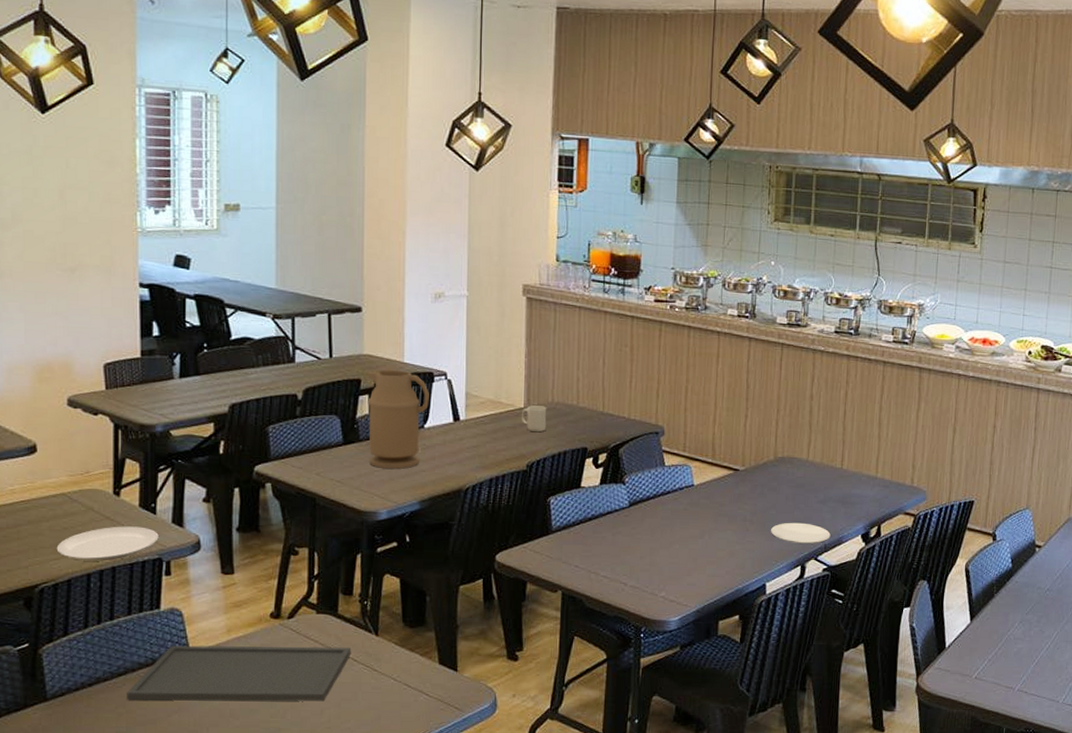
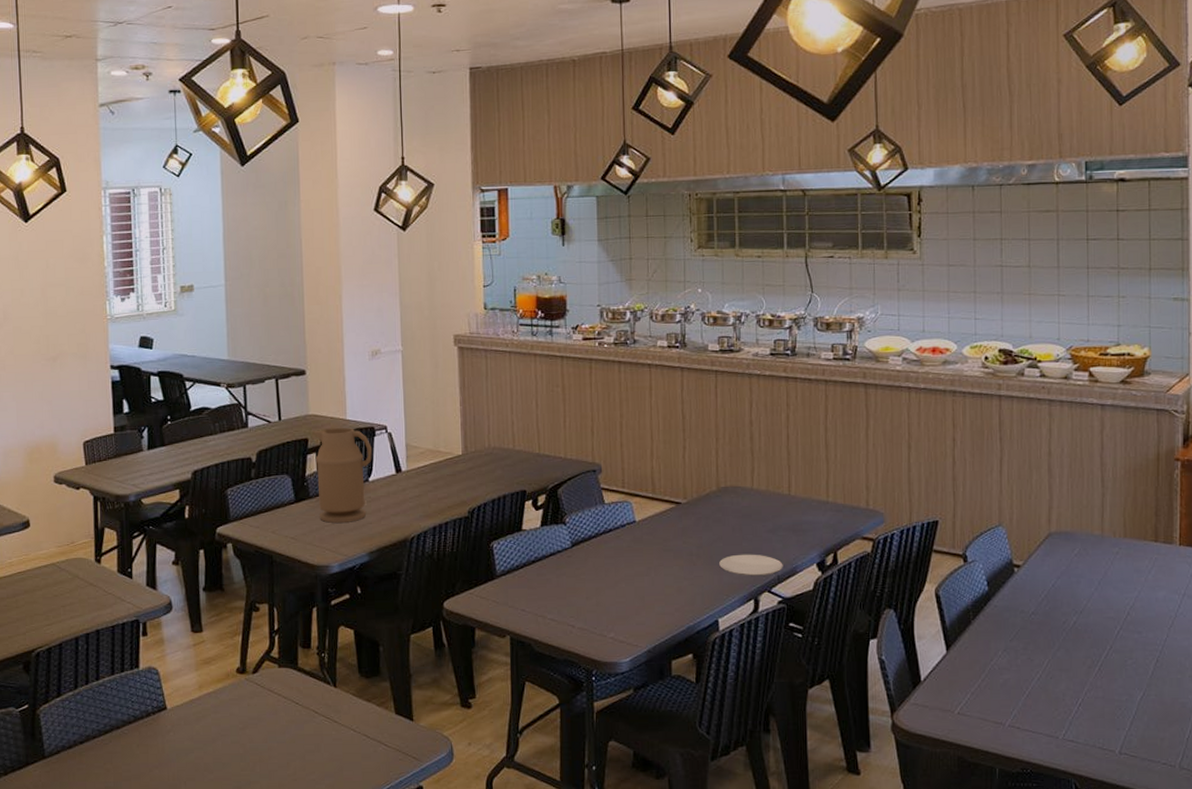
plate: present [56,526,159,561] -> none [49,591,135,625]
tray: present [127,645,352,702] -> none [113,700,313,756]
cup: present [521,405,547,433] -> none [459,452,485,479]

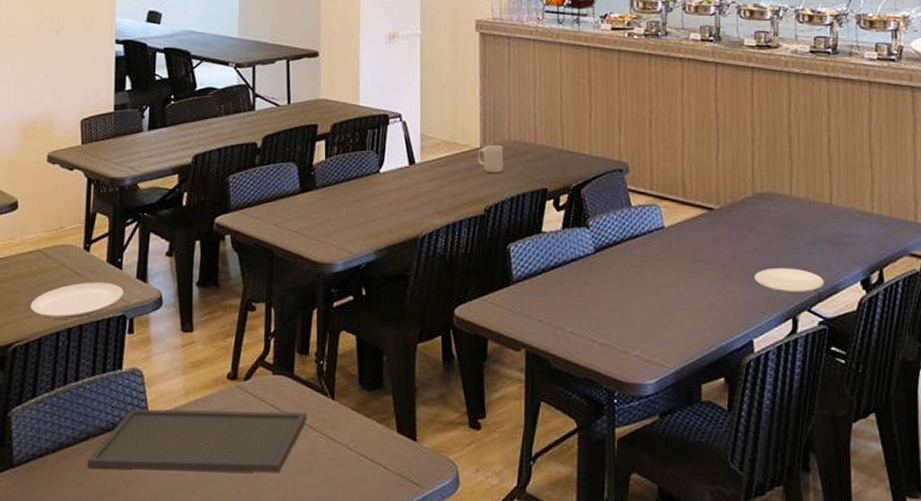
plate: none [49,591,135,625] -> present [30,282,124,319]
tray: none [113,700,313,756] -> present [87,408,308,474]
water jug: present [313,427,372,523] -> none [323,113,384,217]
cup: none [459,452,485,479] -> present [477,145,504,174]

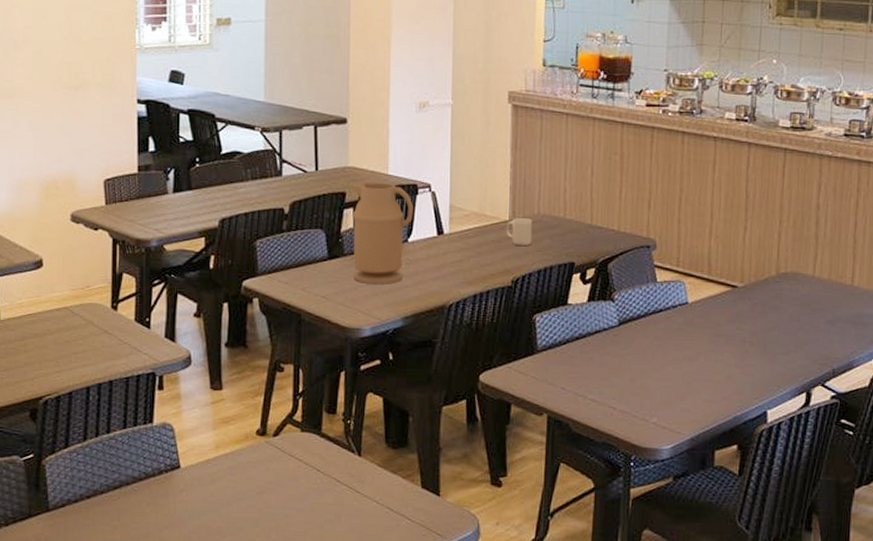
plate: present [30,282,124,319] -> none [59,340,152,375]
tray: present [87,408,308,474] -> none [122,460,335,522]
water jug: none [323,113,384,217] -> present [352,182,413,284]
plate: present [755,267,824,293] -> none [773,344,840,369]

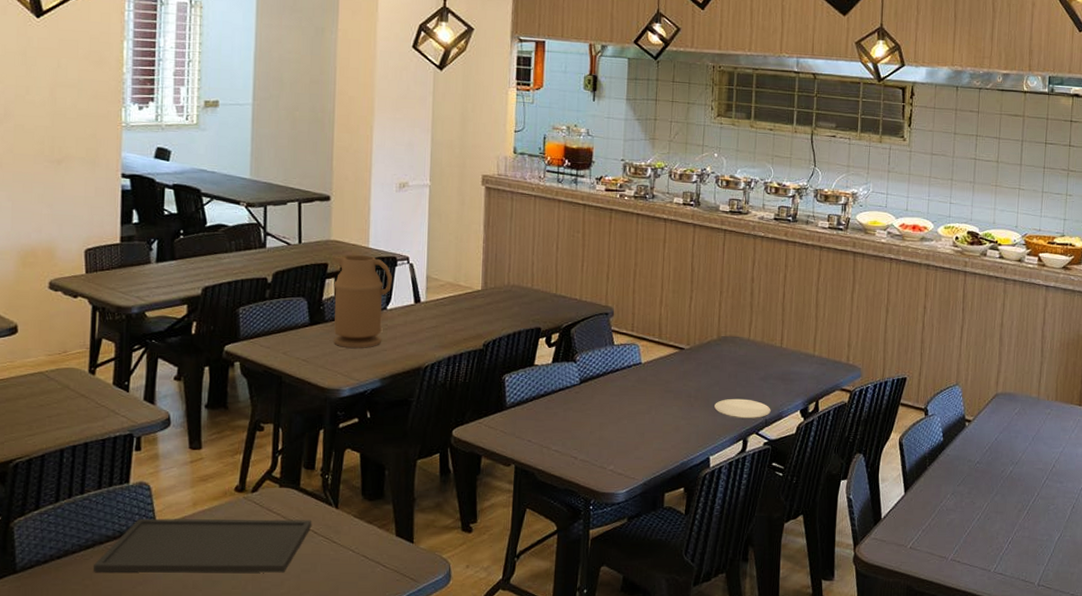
tray: none [122,460,335,522] -> present [94,518,312,573]
cup: present [506,218,533,247] -> none [478,288,503,314]
plate: none [773,344,840,369] -> present [714,398,771,419]

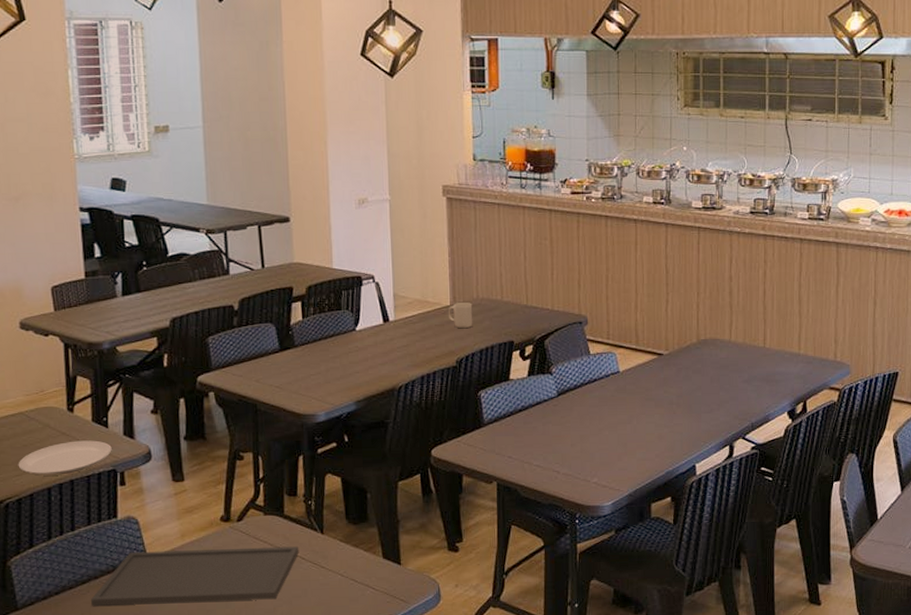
plate: none [32,403,131,437] -> present [18,440,112,476]
water jug: present [333,254,392,348] -> none [298,276,359,372]
cup: none [478,288,503,314] -> present [448,303,473,329]
plate: present [714,398,771,419] -> none [698,403,757,424]

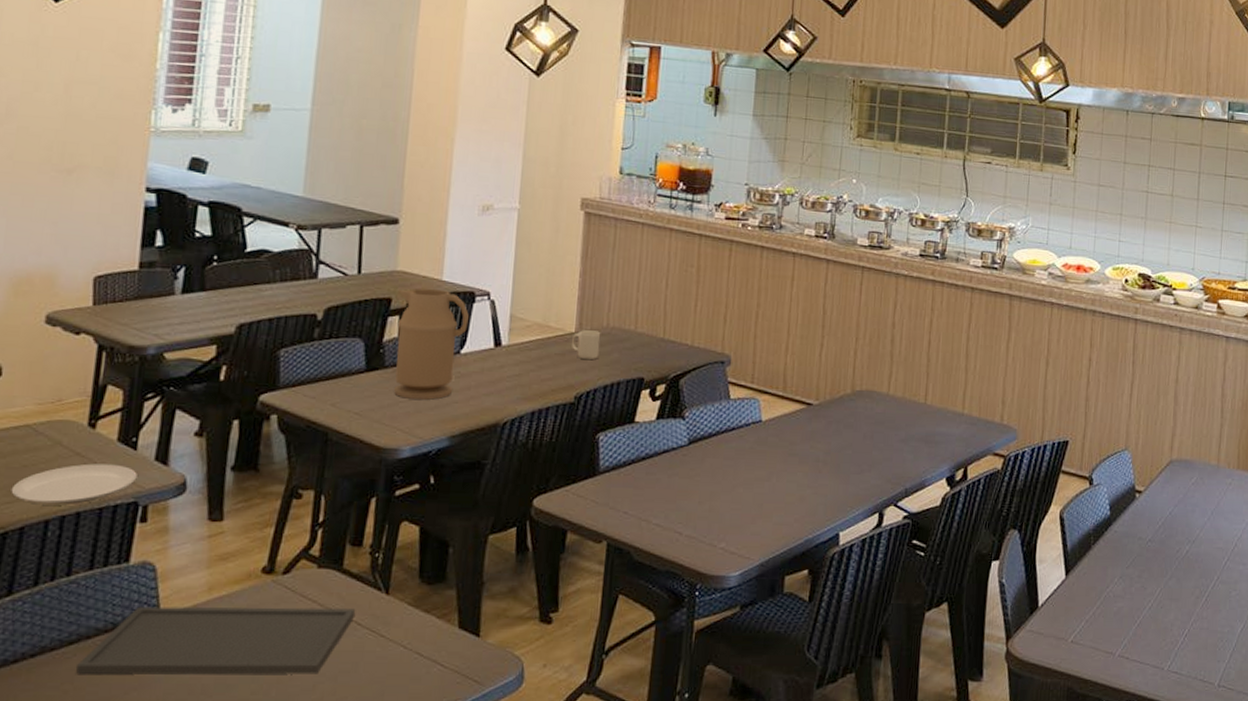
water jug: none [298,276,359,372] -> present [394,288,469,400]

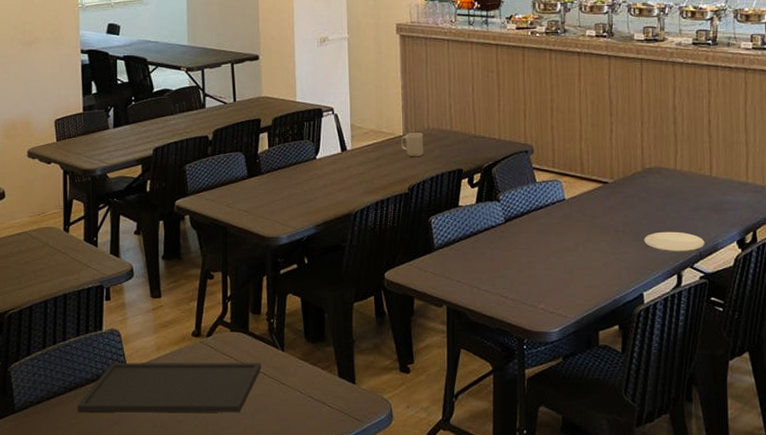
plate: present [11,463,137,506] -> none [21,258,100,289]
water jug: present [394,288,469,400] -> none [265,108,319,197]
plate: none [846,463,912,488] -> present [644,231,705,252]

